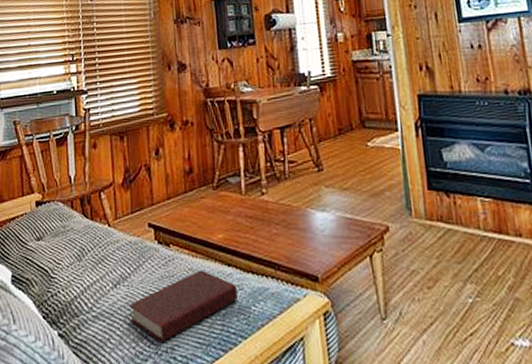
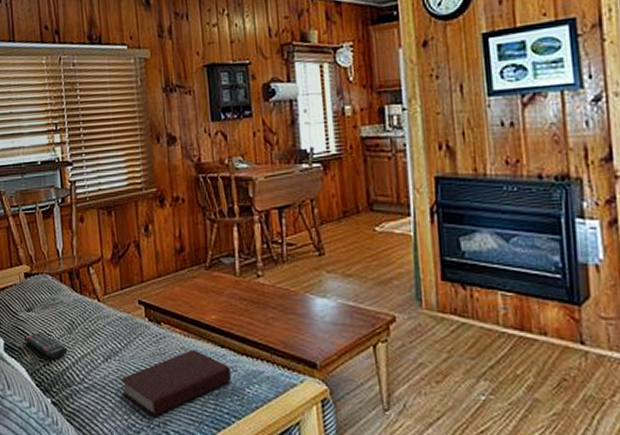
remote control: none [32,260,77,289] -> present [23,331,68,359]

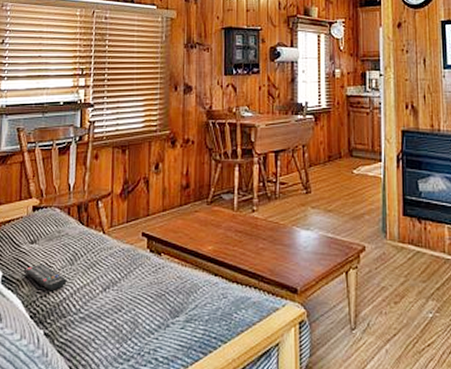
book: present [120,349,231,417] -> none [116,278,221,344]

